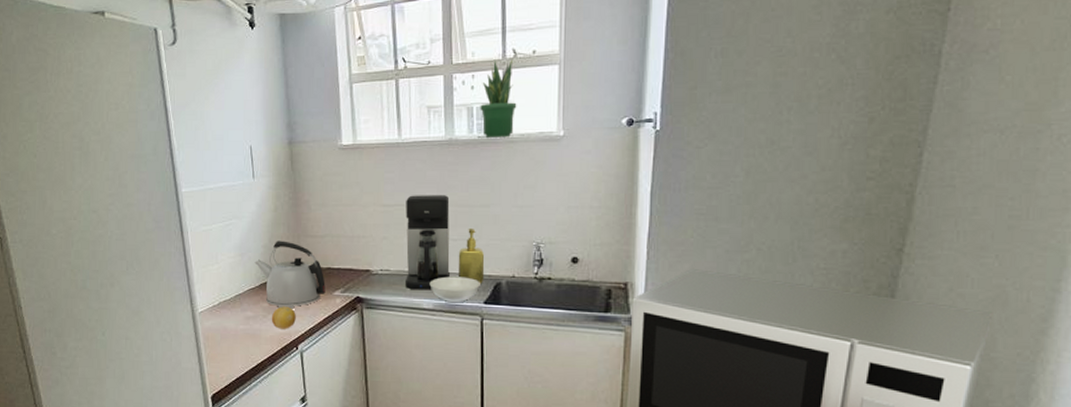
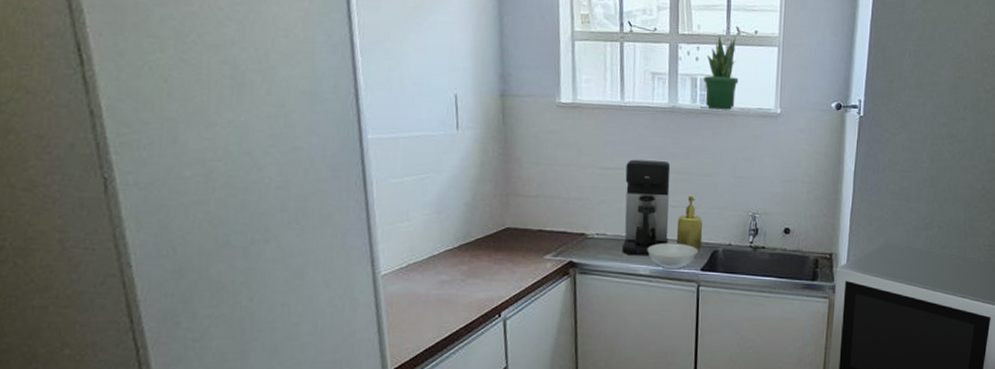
kettle: present [255,240,326,309] -> none [454,198,536,273]
fruit: present [271,306,296,329] -> none [470,270,500,295]

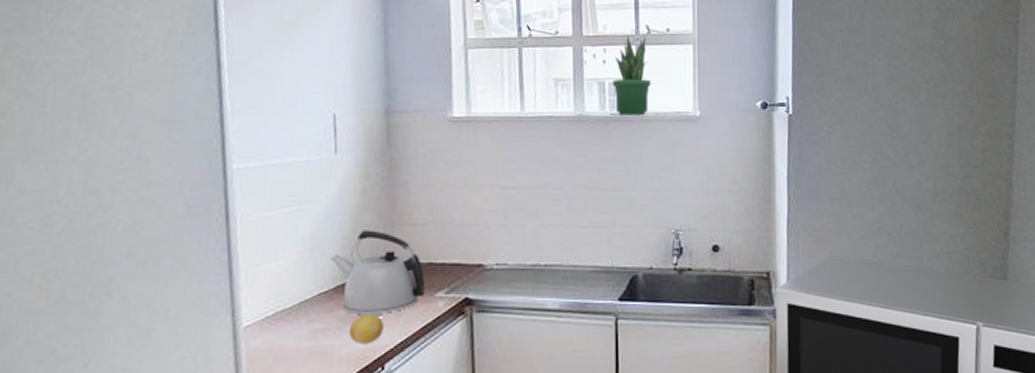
kettle: none [454,198,536,273] -> present [330,230,425,317]
fruit: none [470,270,500,295] -> present [348,314,384,344]
coffee maker: present [622,159,671,255] -> none [526,176,580,286]
bowl: present [647,243,698,270] -> none [555,270,614,301]
soap dispenser: present [676,195,703,251] -> none [588,213,619,277]

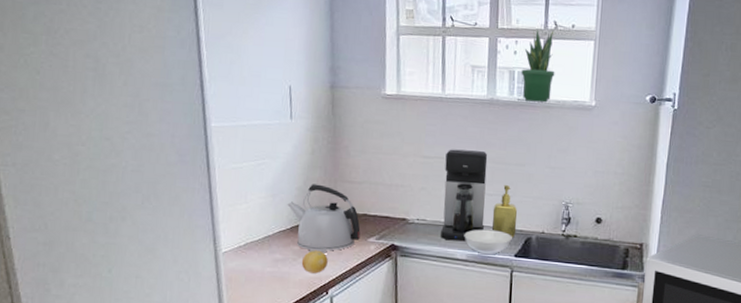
coffee maker: none [526,176,580,286] -> present [441,149,488,241]
bowl: none [555,270,614,301] -> present [464,229,512,255]
soap dispenser: none [588,213,619,277] -> present [491,184,518,238]

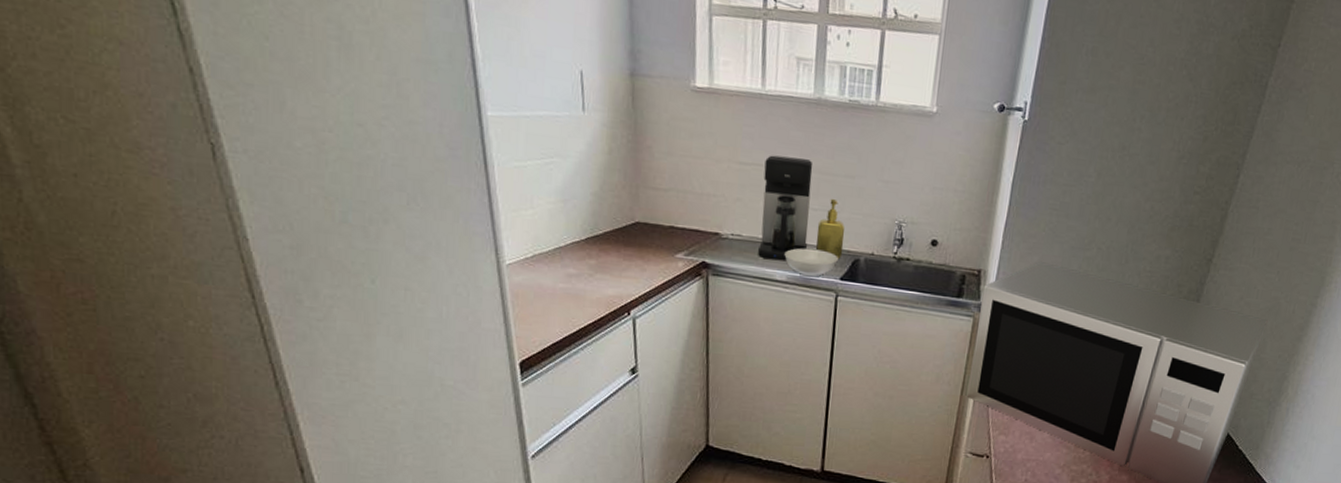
kettle: present [287,184,361,253] -> none [581,189,667,269]
fruit: present [301,250,328,274] -> none [598,265,630,292]
planter: present [521,30,555,103] -> none [854,18,893,106]

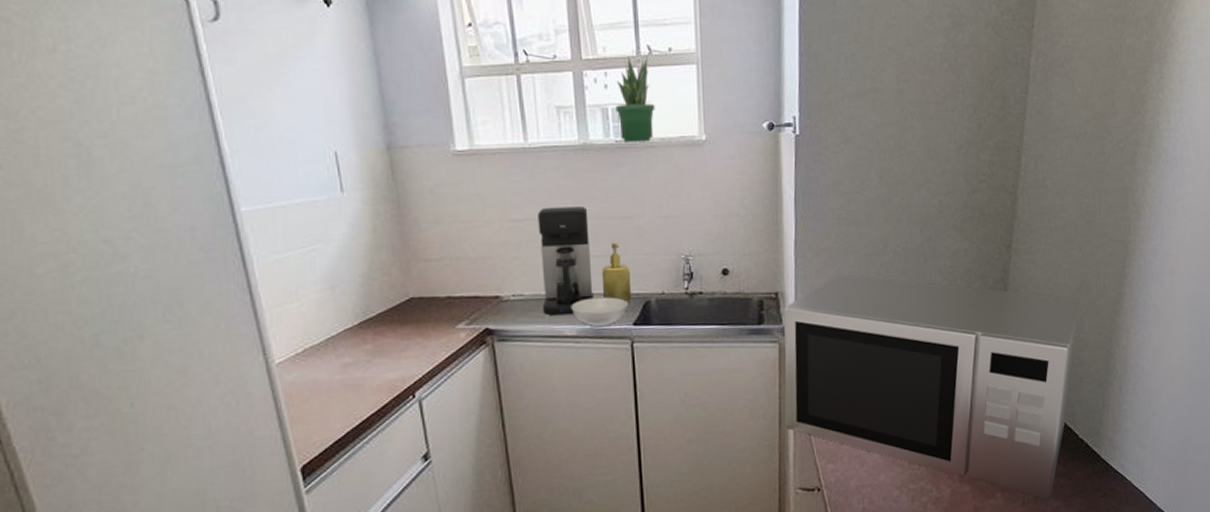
planter: none [854,18,893,106] -> present [615,56,655,143]

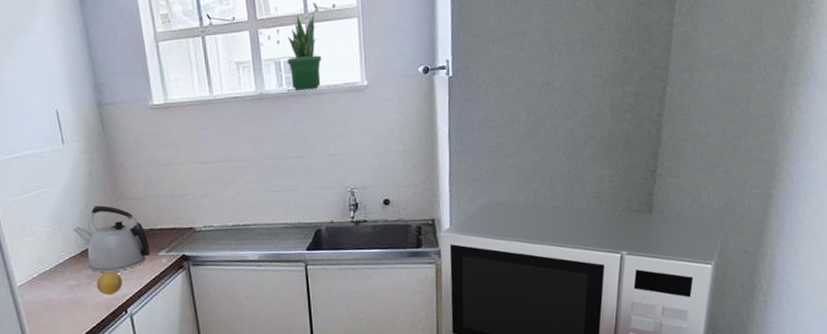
kettle: none [350,267,446,350] -> present [73,205,150,274]
fruit: none [377,346,410,375] -> present [96,271,122,295]
coffee maker: present [538,207,595,315] -> none [223,149,273,243]
bowl: present [571,297,628,327] -> none [253,226,302,253]
soap dispenser: present [601,242,632,304] -> none [278,178,305,232]

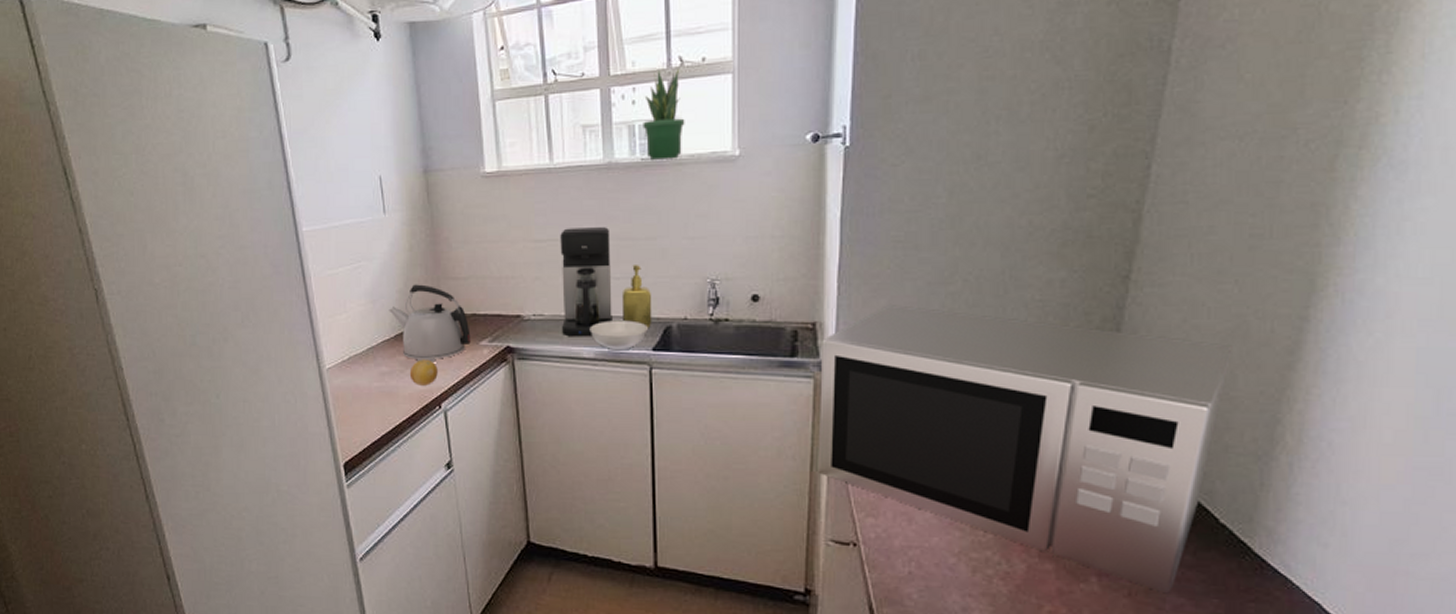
coffee maker: none [223,149,273,243] -> present [560,227,614,336]
bowl: none [253,226,302,253] -> present [589,320,648,351]
soap dispenser: none [278,178,305,232] -> present [621,264,652,328]

